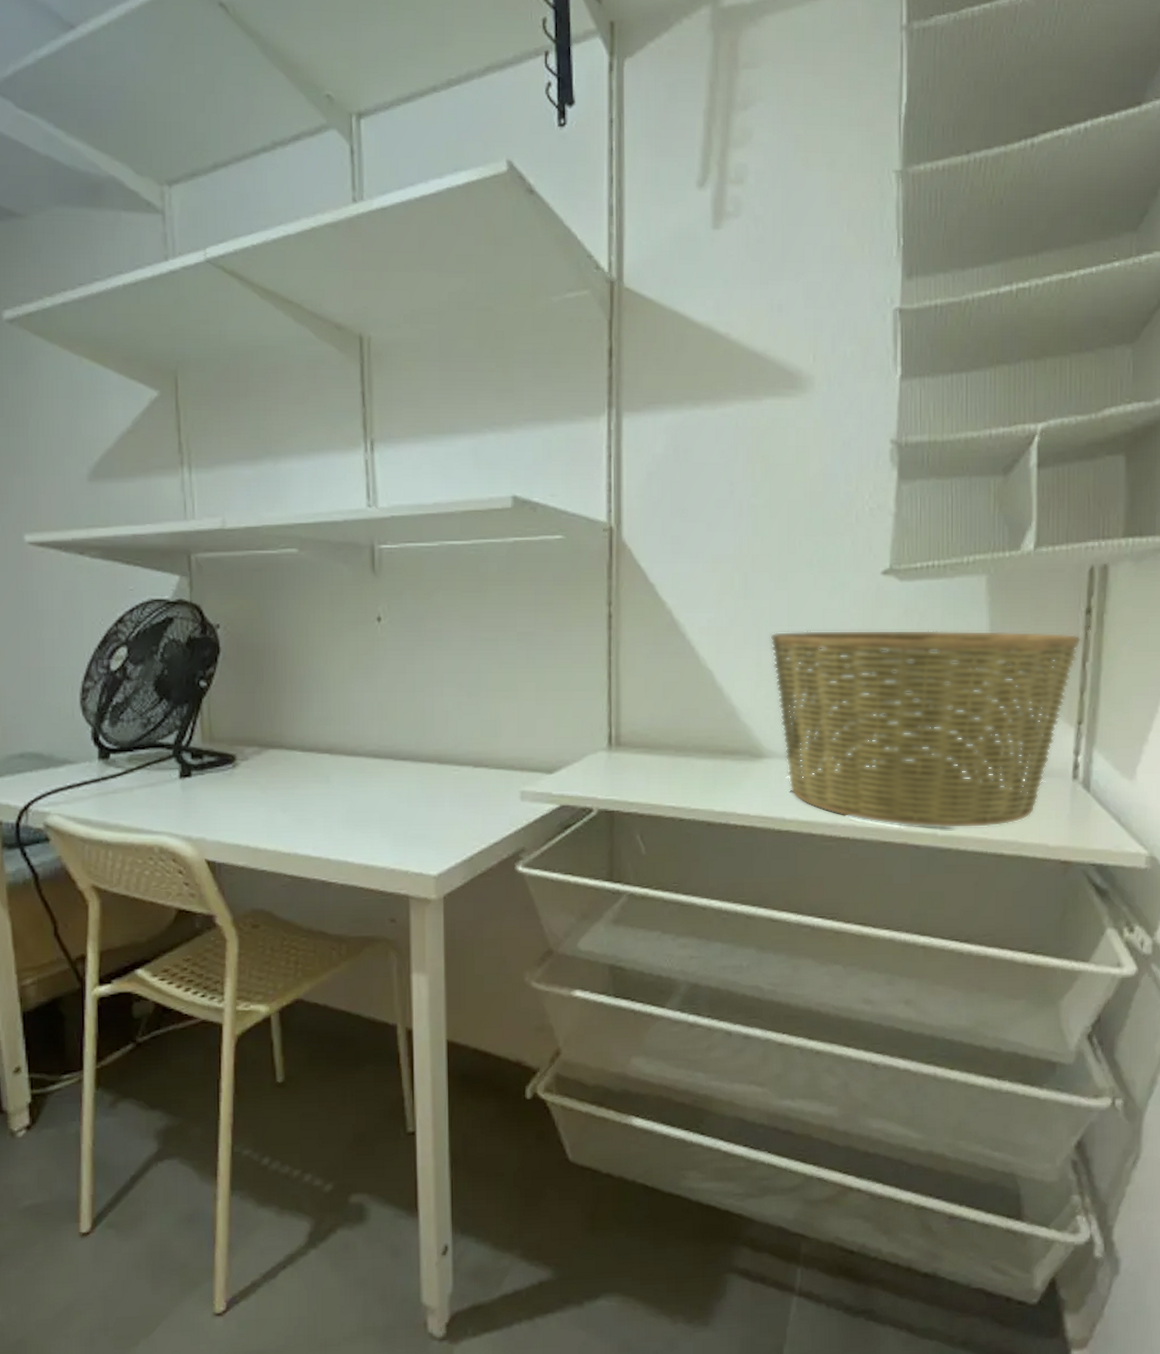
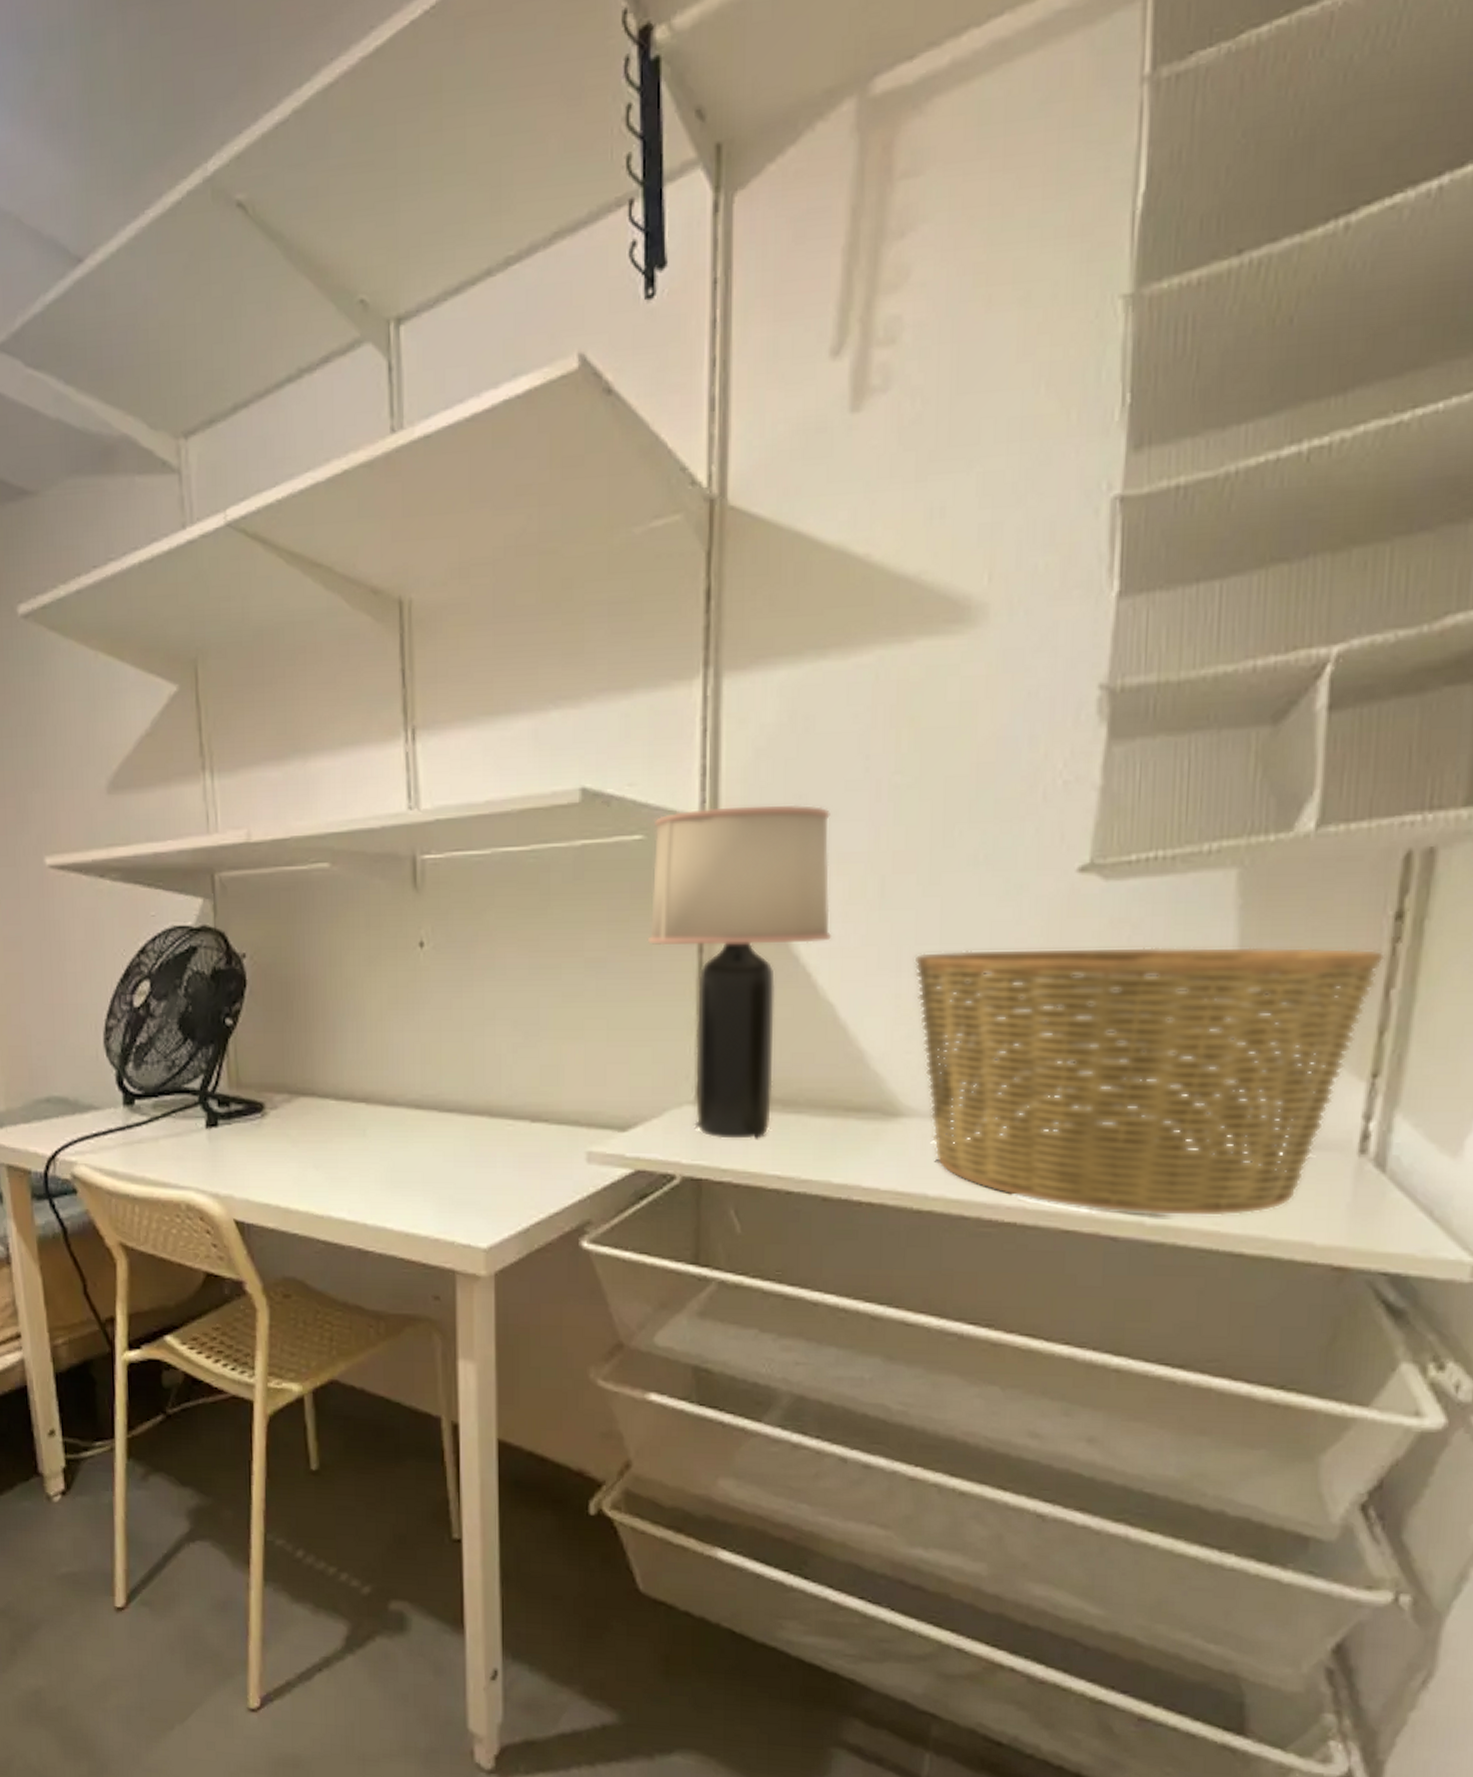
table lamp: none [567,516,710,778] -> present [647,804,832,1139]

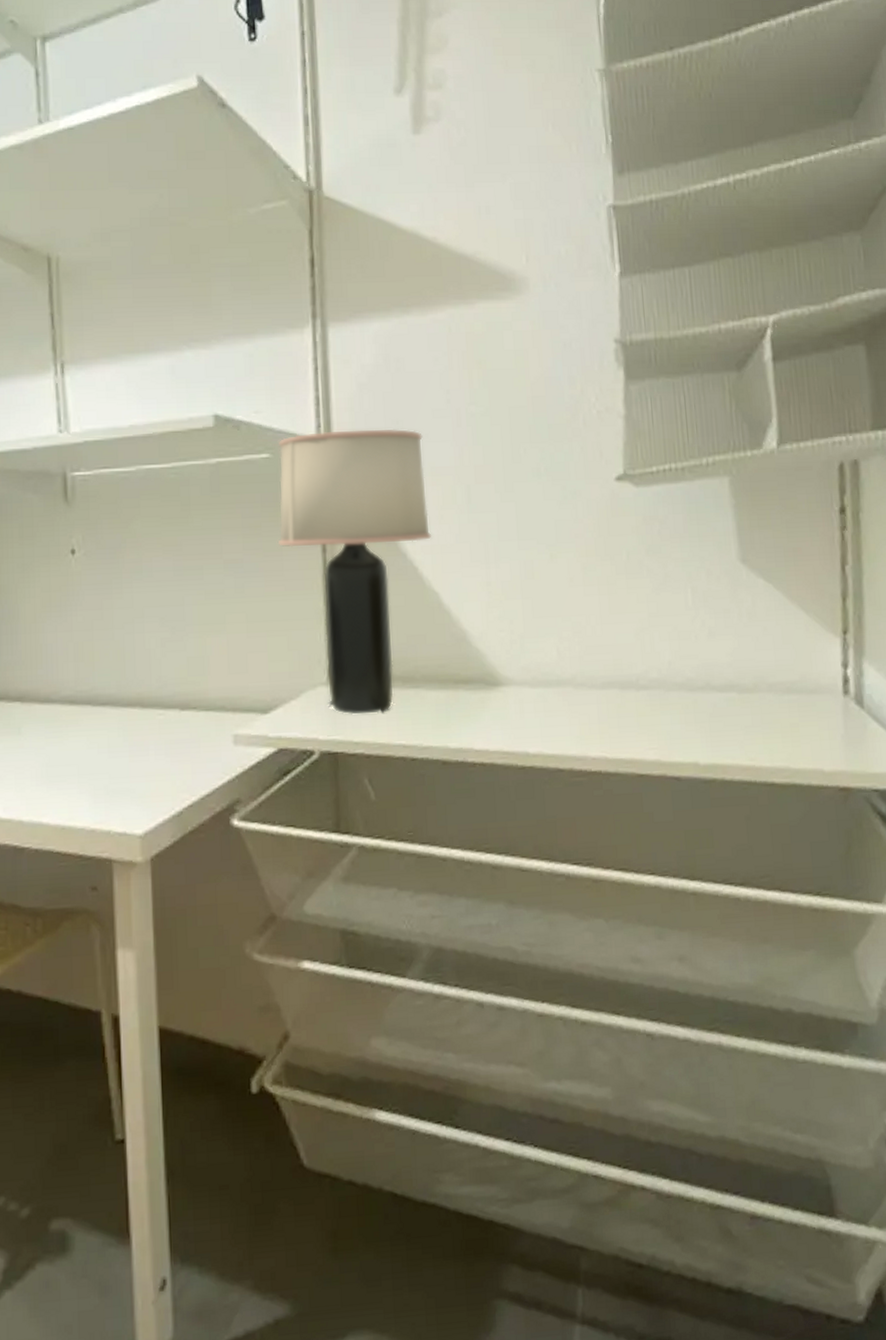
basket: present [914,946,1386,1217] -> none [499,535,838,757]

